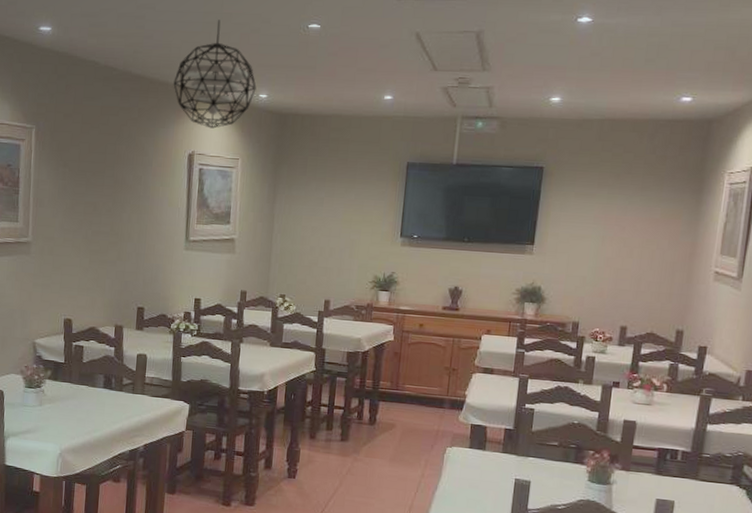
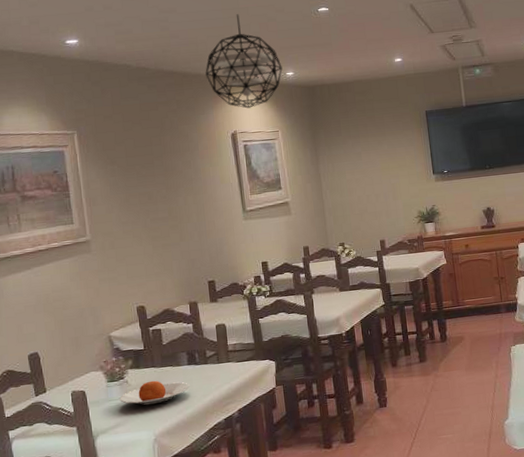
plate: none [34,395,101,420] -> present [119,380,190,406]

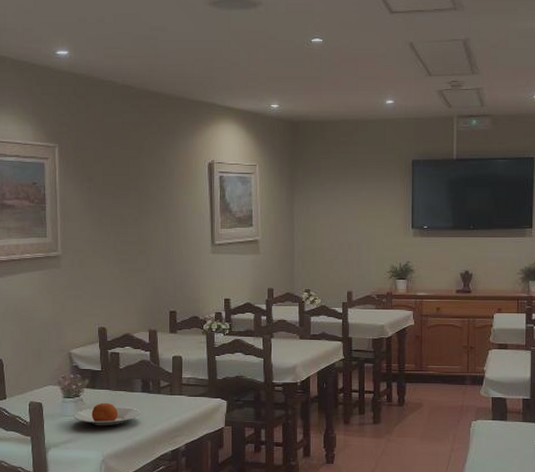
pendant light: present [205,14,283,109] -> none [189,38,268,138]

